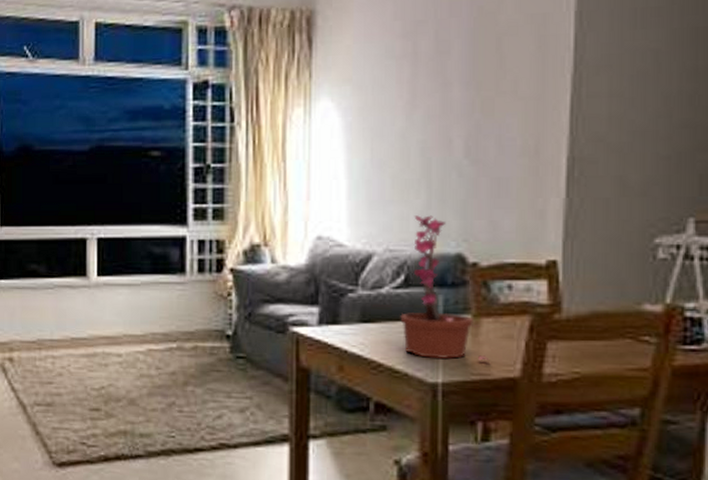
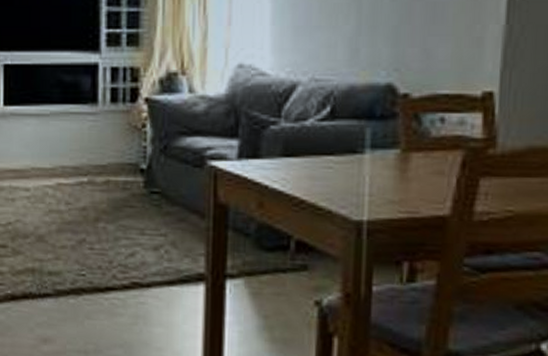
potted plant: present [400,215,489,362] -> none [325,42,418,200]

